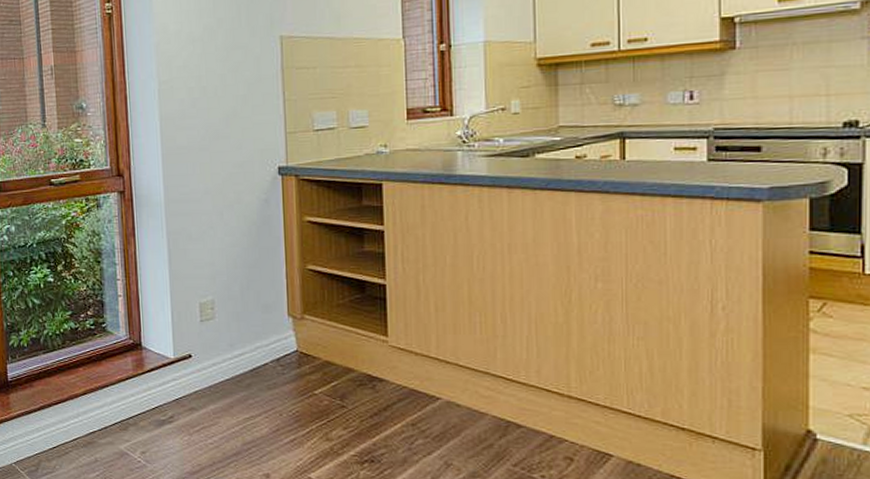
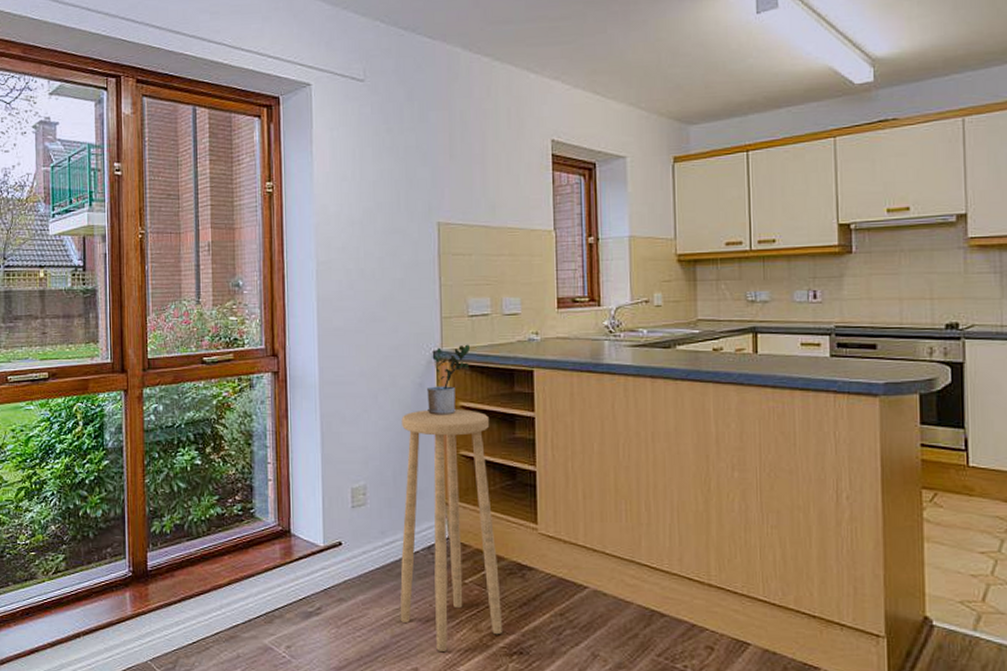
stool: none [248,224,354,459] -> present [400,409,503,651]
potted plant: none [273,159,318,231] -> present [427,344,471,415]

